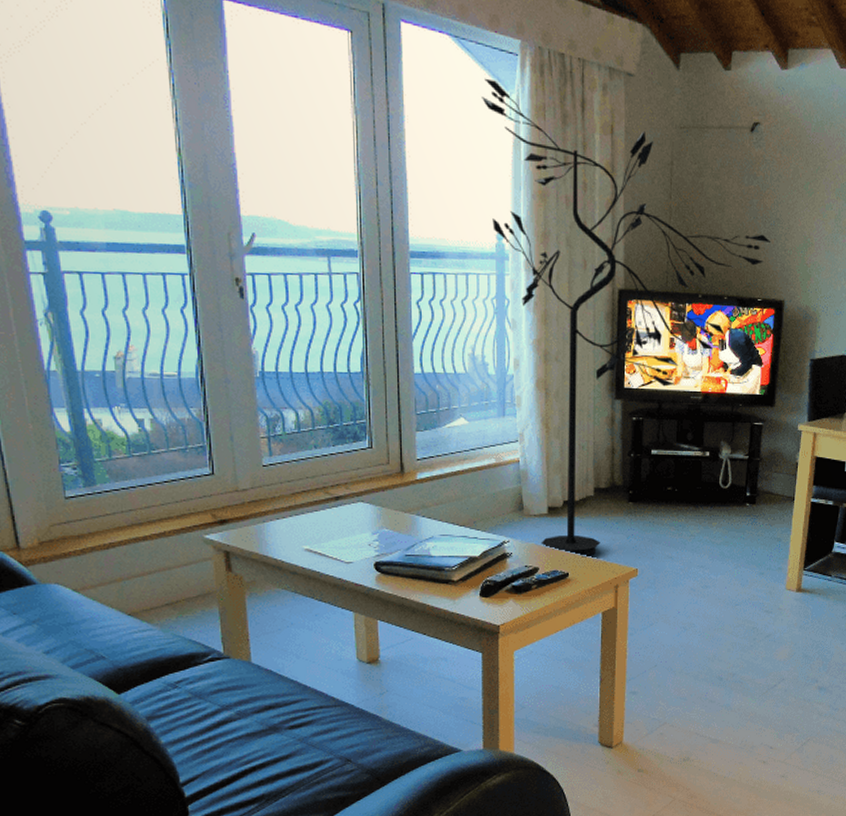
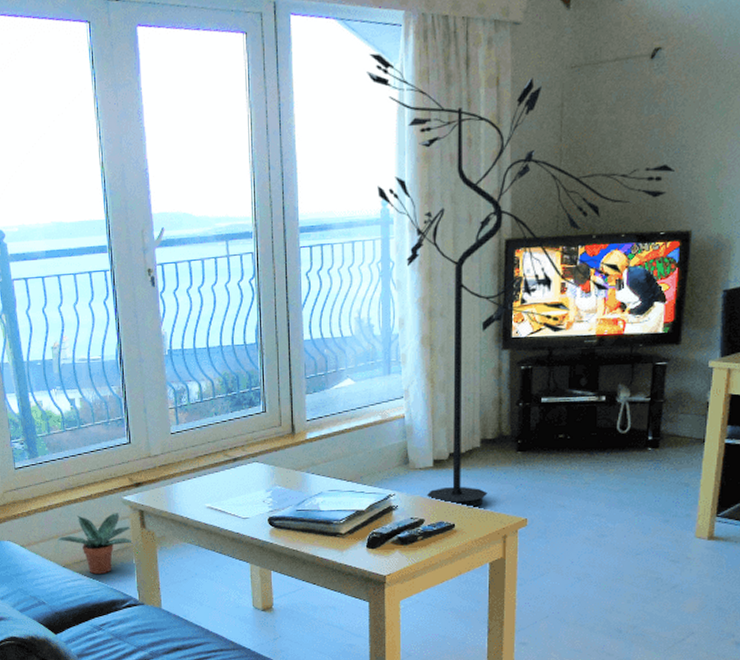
potted plant: none [121,553,216,624] -> present [57,513,133,575]

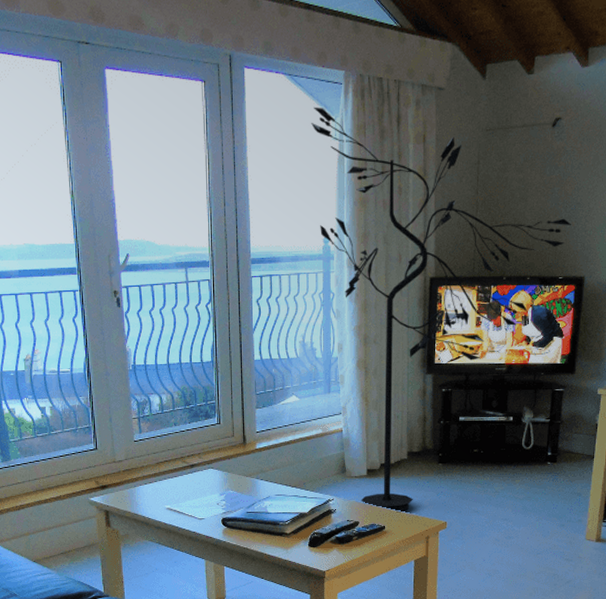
potted plant: present [57,513,133,575] -> none [28,512,98,569]

